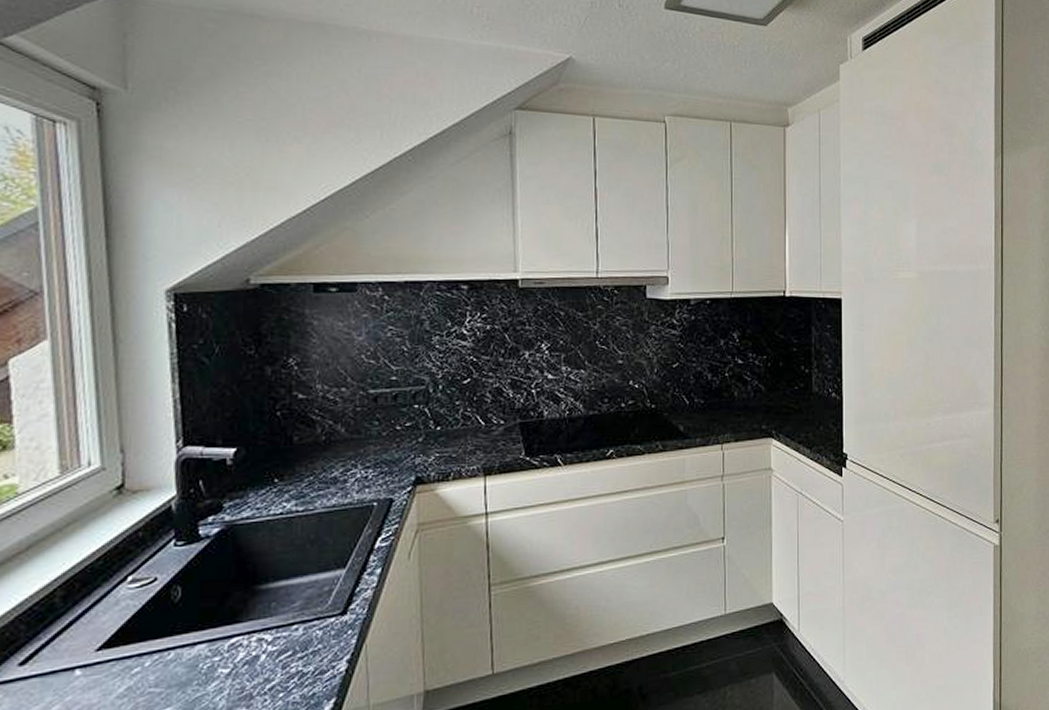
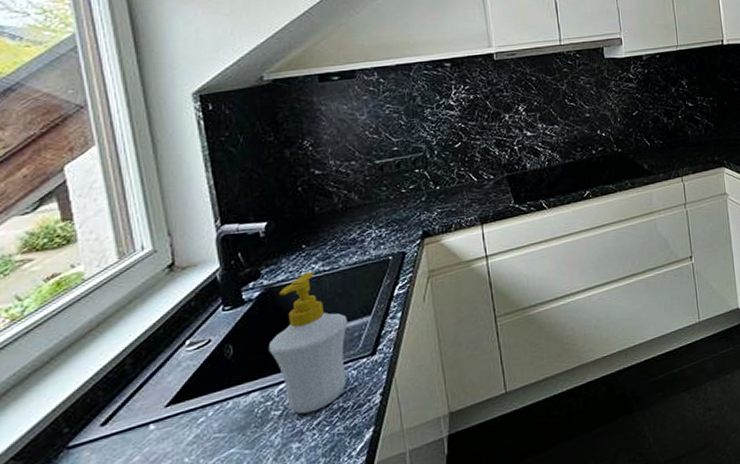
soap bottle: none [222,510,318,675] -> present [268,271,348,414]

